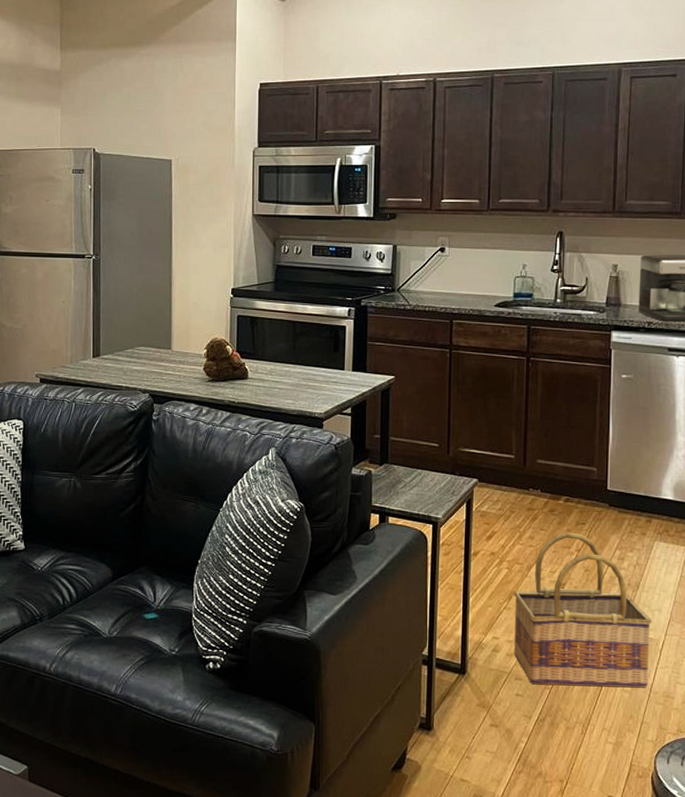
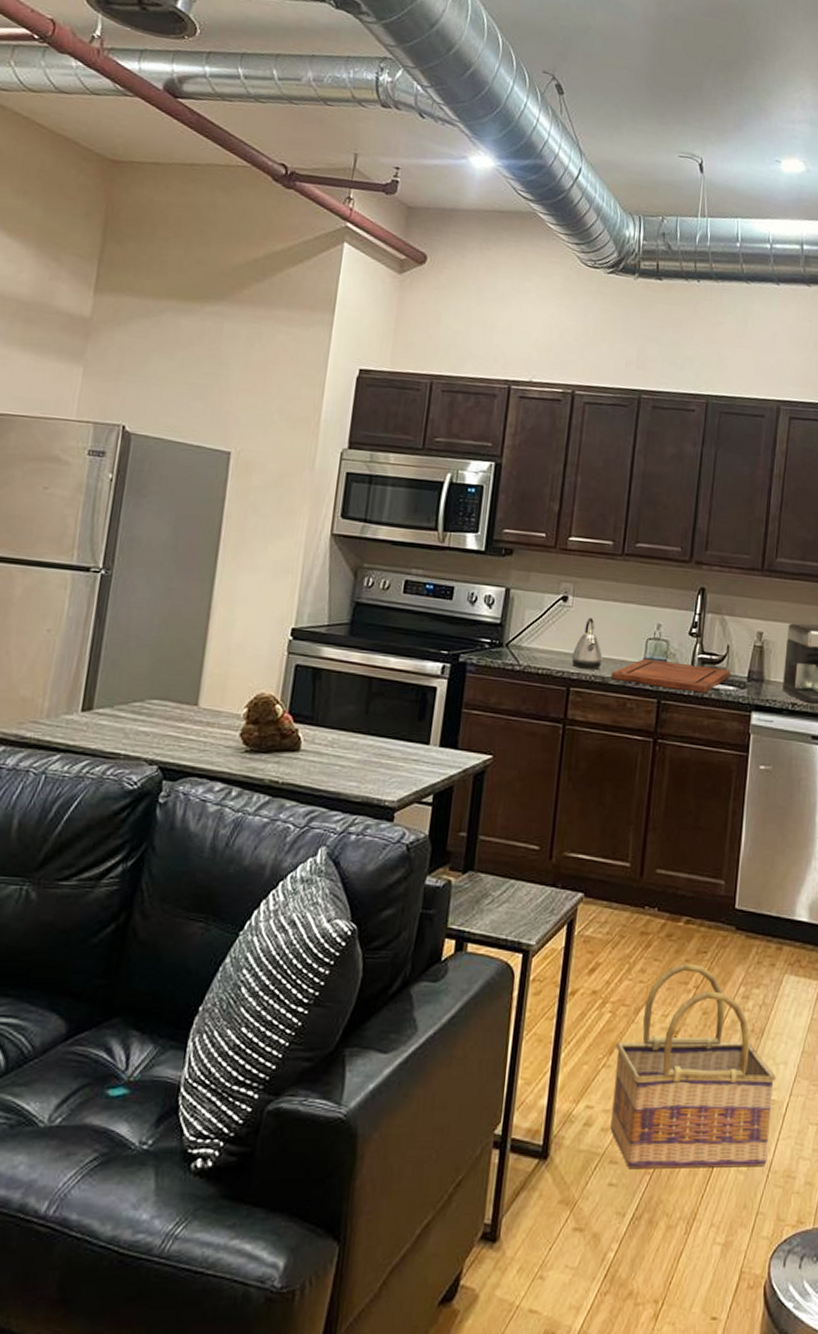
kettle: none [451,263,478,305] -> present [571,617,603,670]
cutting board: none [486,293,590,318] -> present [610,658,731,693]

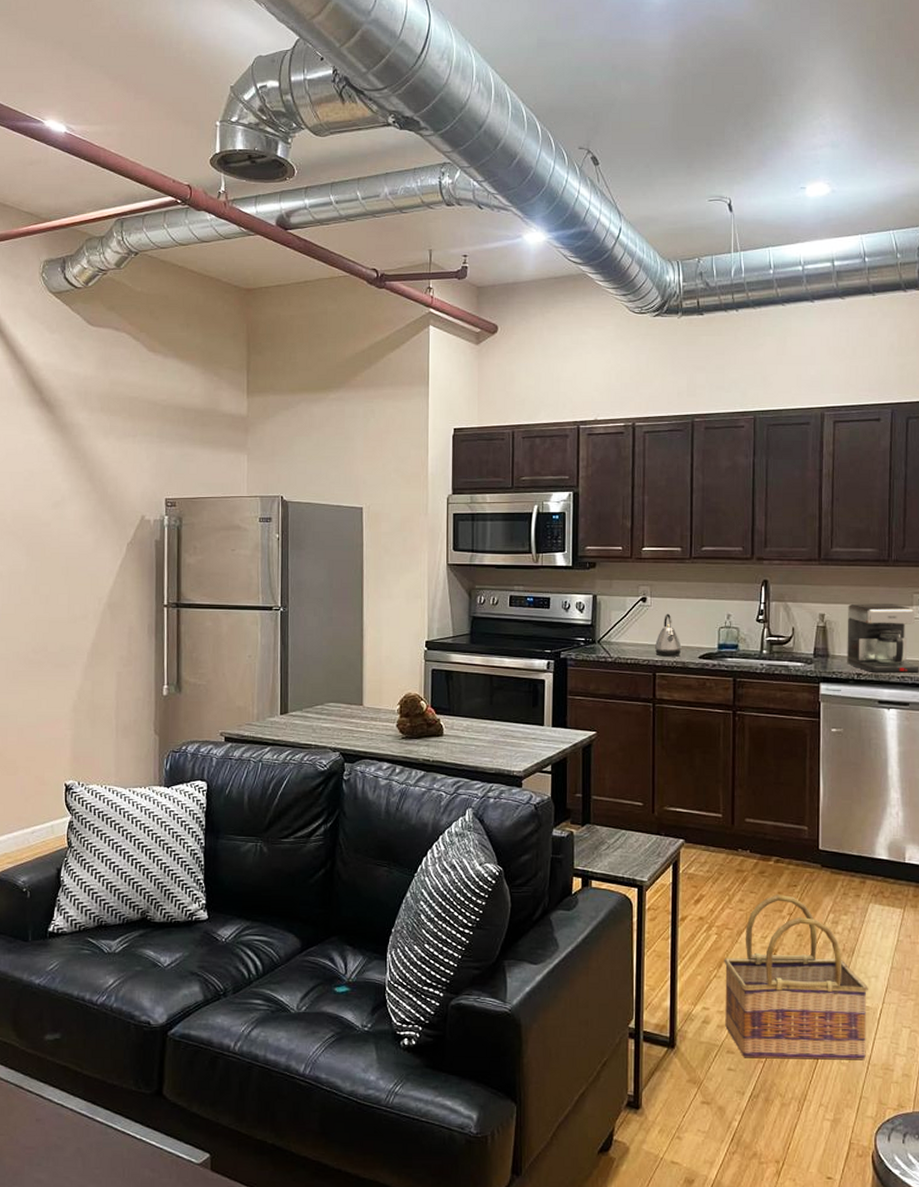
cutting board: present [610,658,731,693] -> none [690,644,797,670]

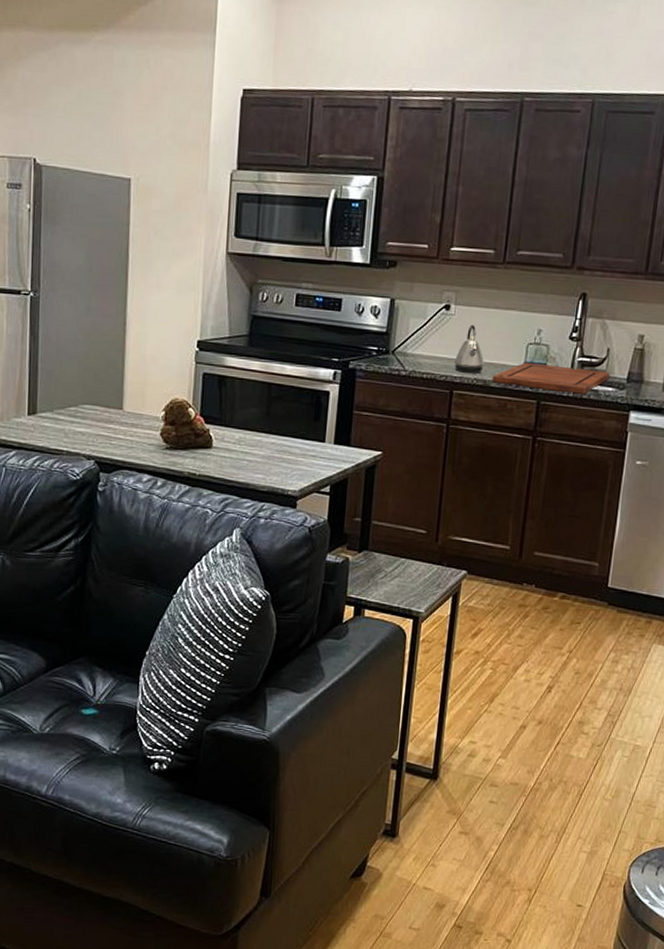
cutting board: none [690,644,797,670] -> present [492,362,610,394]
basket: present [724,895,868,1060] -> none [491,631,641,797]

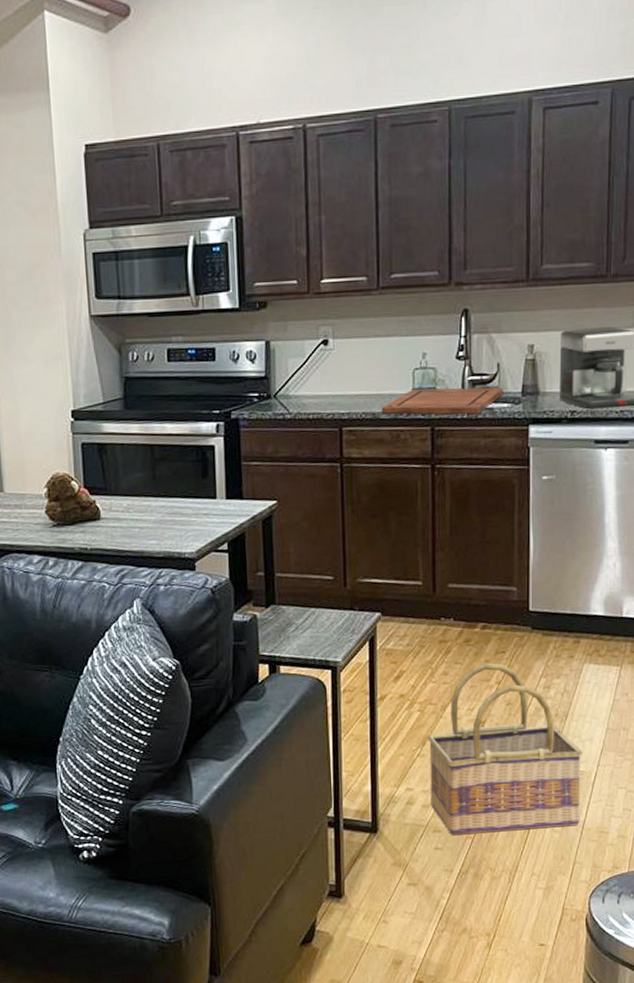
kettle: present [454,324,485,374] -> none [339,357,371,408]
basket: none [491,631,641,797] -> present [428,663,582,836]

